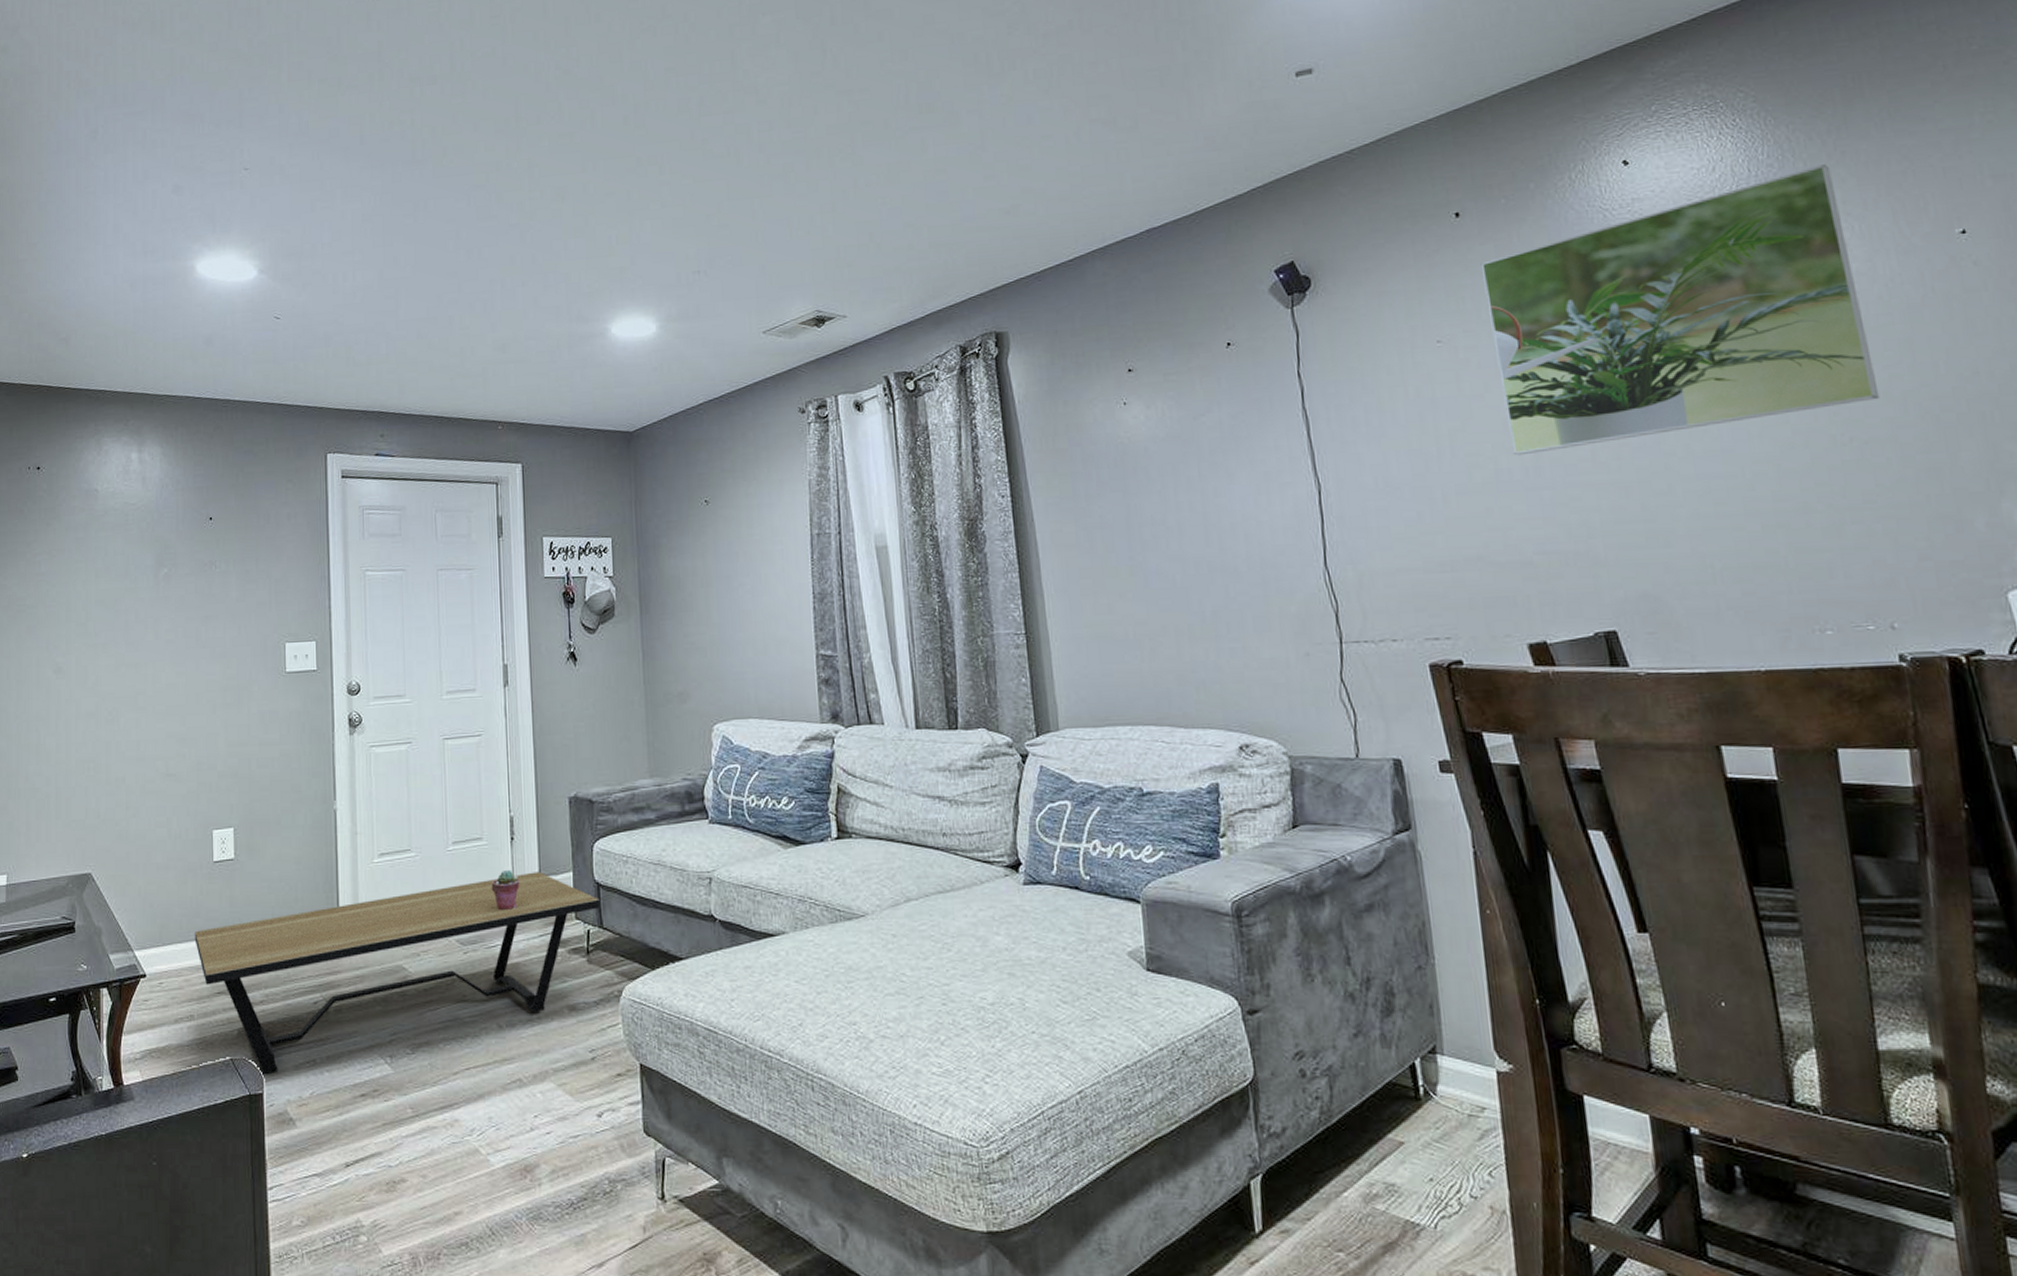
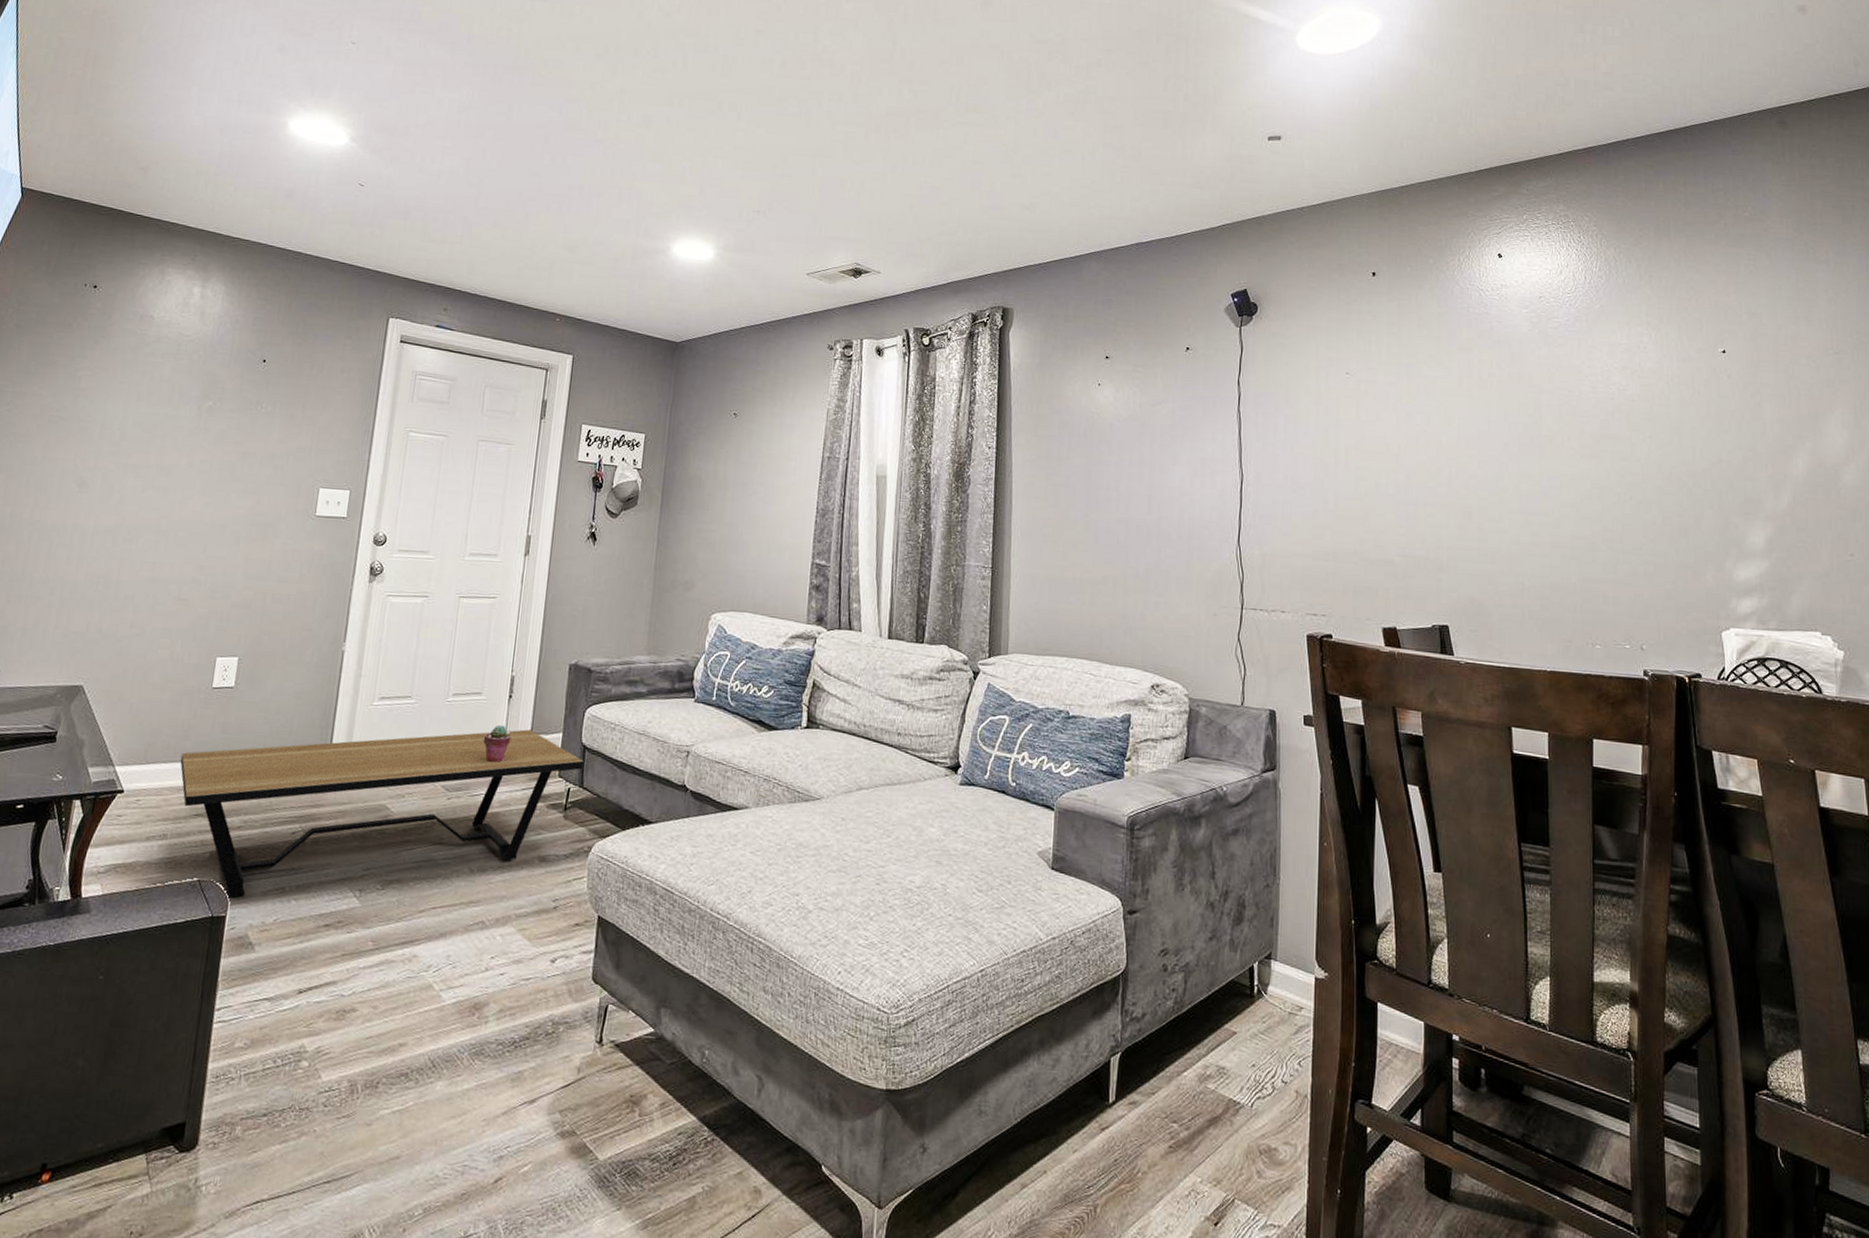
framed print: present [1480,164,1880,456] -> none [1386,283,1654,475]

